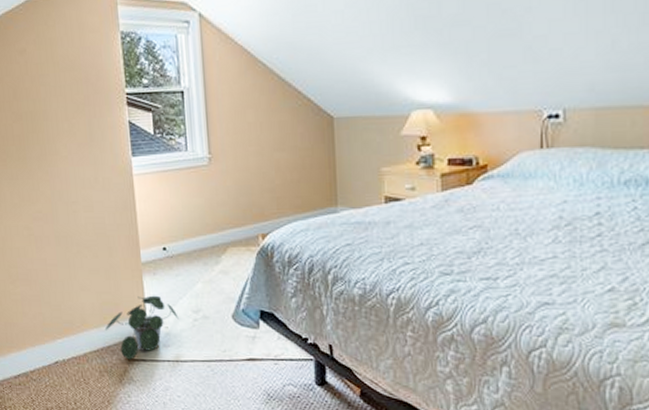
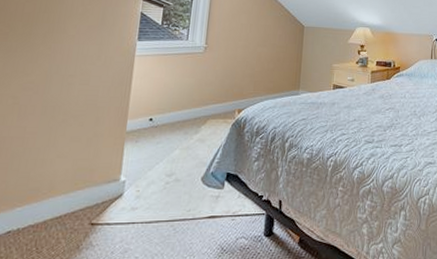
potted plant: present [104,295,179,360] -> none [73,161,152,225]

